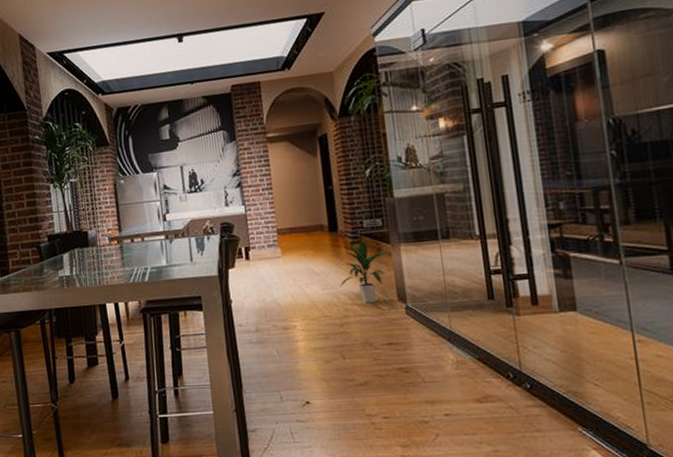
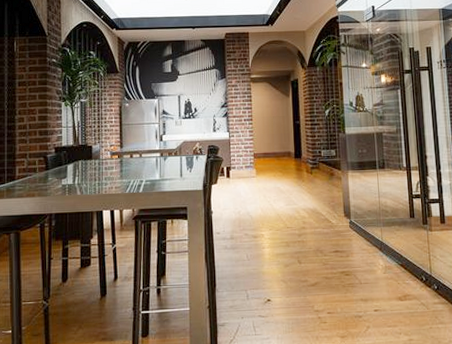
indoor plant: present [339,240,388,304] -> none [300,166,339,218]

